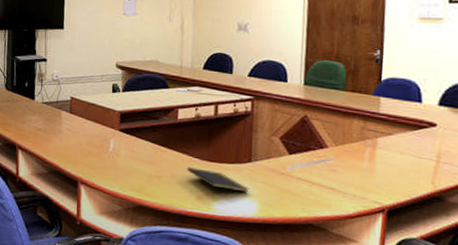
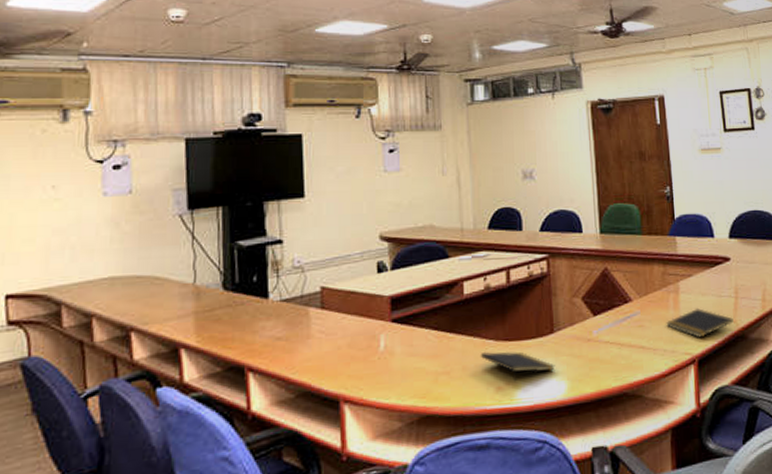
notepad: none [359,164,431,192] -> present [666,307,734,338]

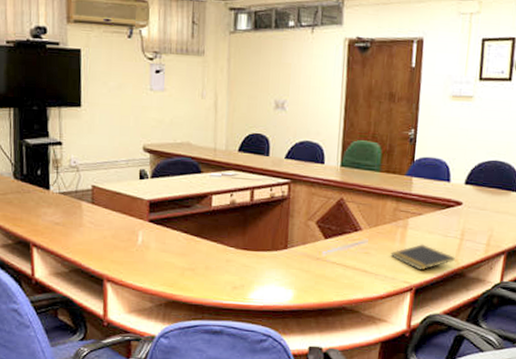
notepad: present [480,351,555,382] -> none [221,256,285,285]

